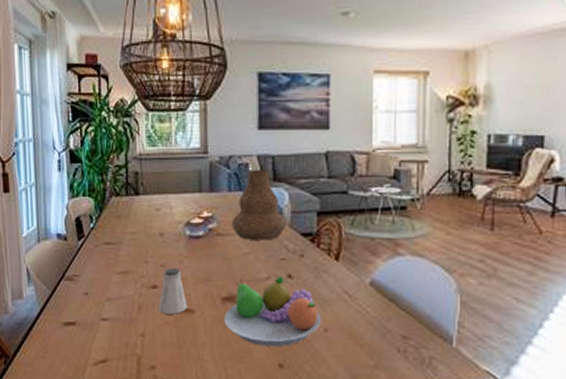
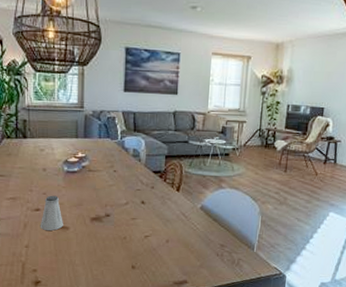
fruit bowl: present [223,276,322,347] -> none [91,202,165,254]
vase: present [231,170,287,240] -> none [100,122,143,176]

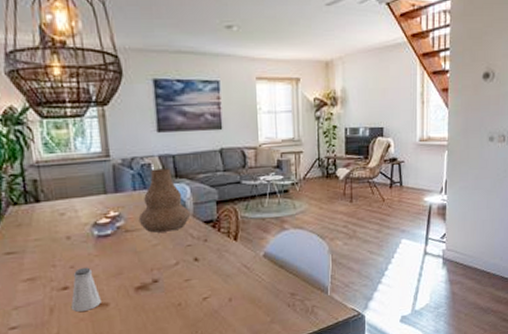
vase: none [100,122,143,176] -> present [138,168,191,233]

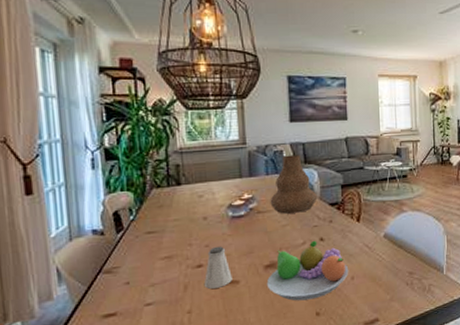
fruit bowl: none [138,260,226,324] -> present [266,240,349,301]

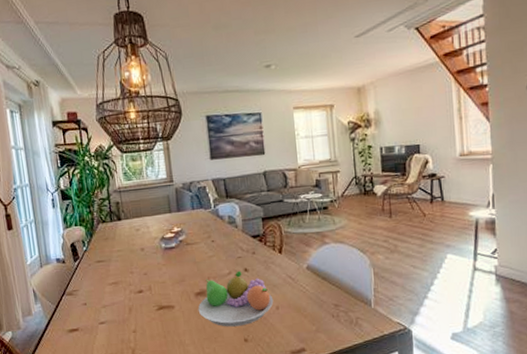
saltshaker: present [204,246,232,289] -> none [145,274,168,312]
vase: present [270,154,318,214] -> none [196,190,240,246]

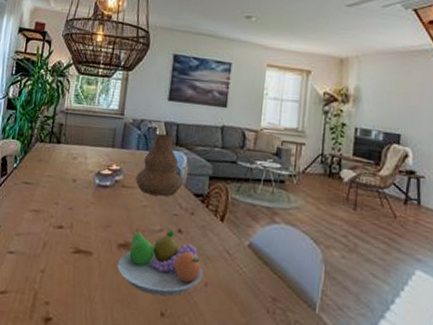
vase: none [196,190,240,246] -> present [135,133,183,197]

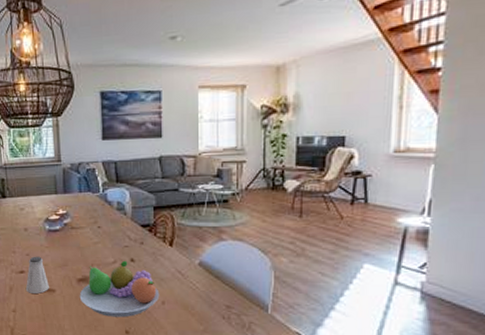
saltshaker: none [60,211,87,255] -> present [25,256,49,294]
vase: present [135,133,183,197] -> none [82,173,129,232]

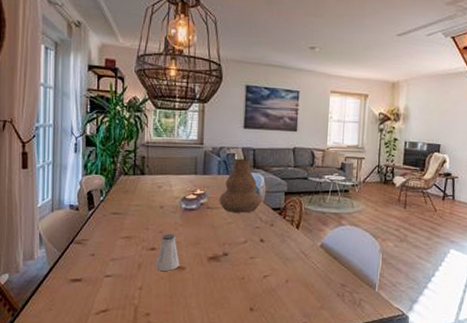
fruit bowl: present [79,260,160,318] -> none [208,240,284,295]
vase: none [82,173,129,232] -> present [219,158,262,213]

